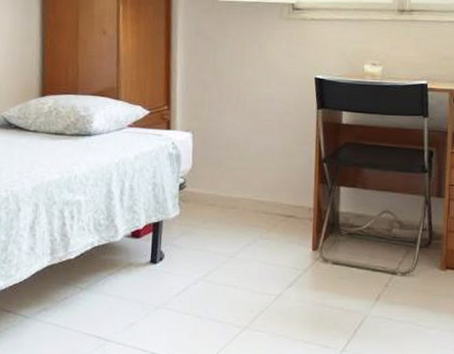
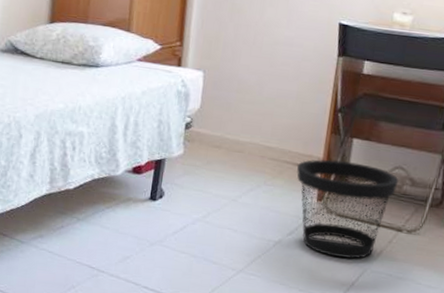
wastebasket: none [289,208,388,306] -> present [296,159,399,259]

